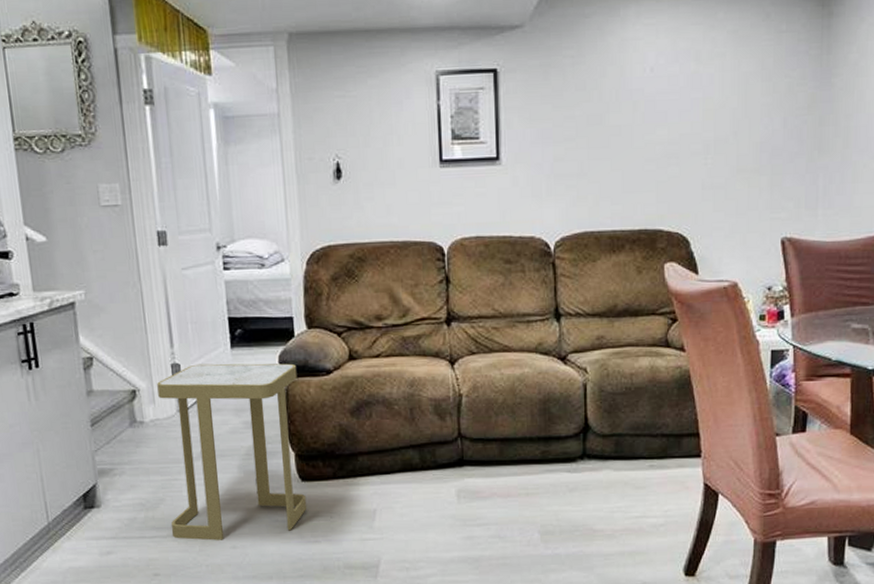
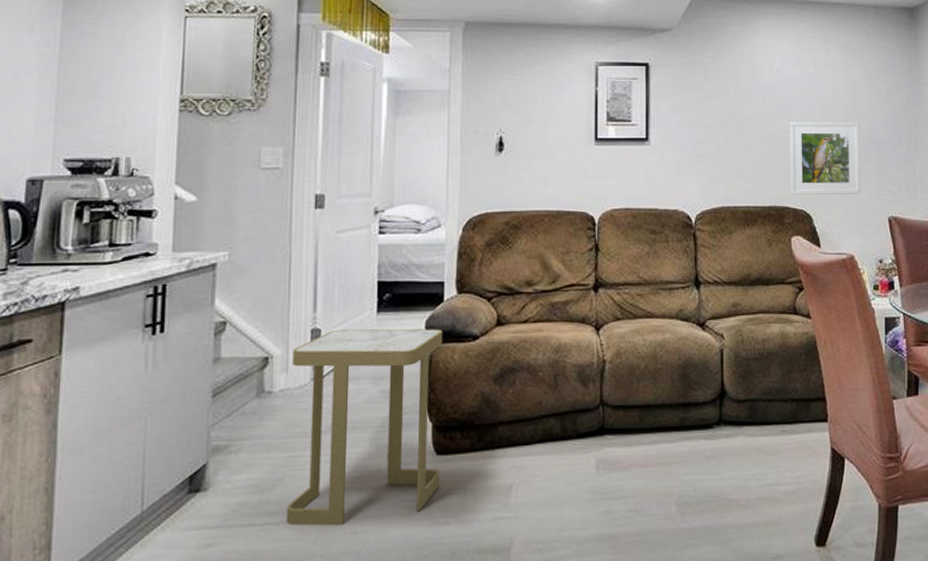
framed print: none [663,126,750,216] -> present [789,121,861,195]

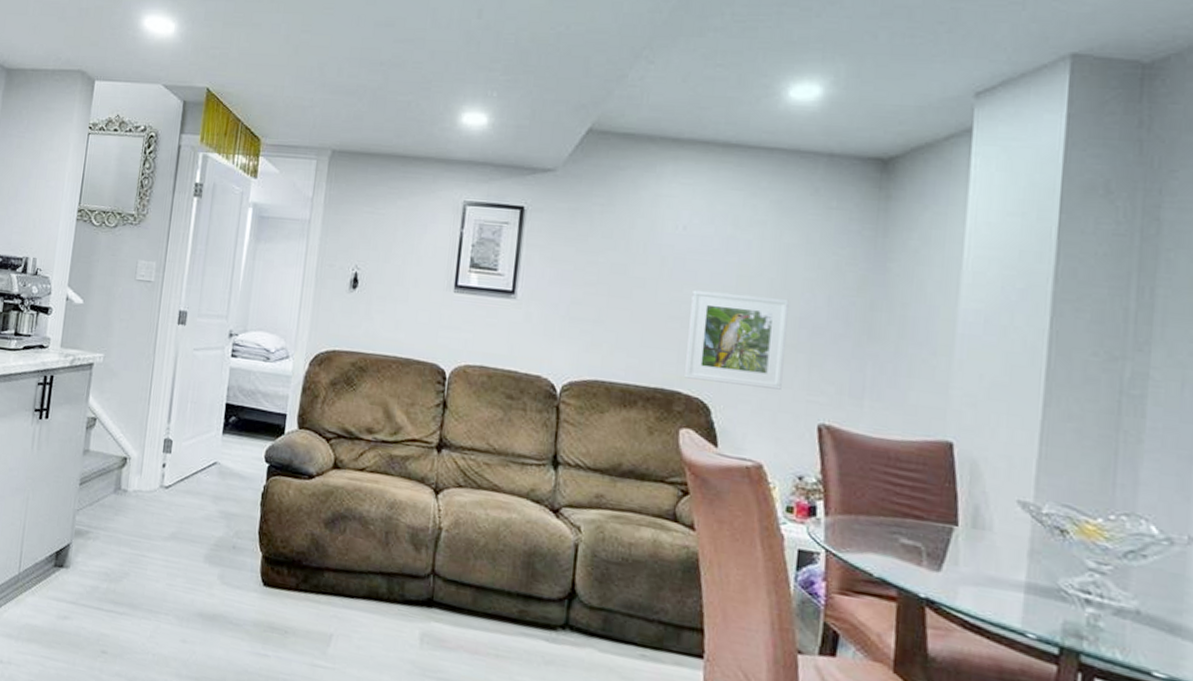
side table: present [285,328,443,526] -> none [127,443,281,637]

